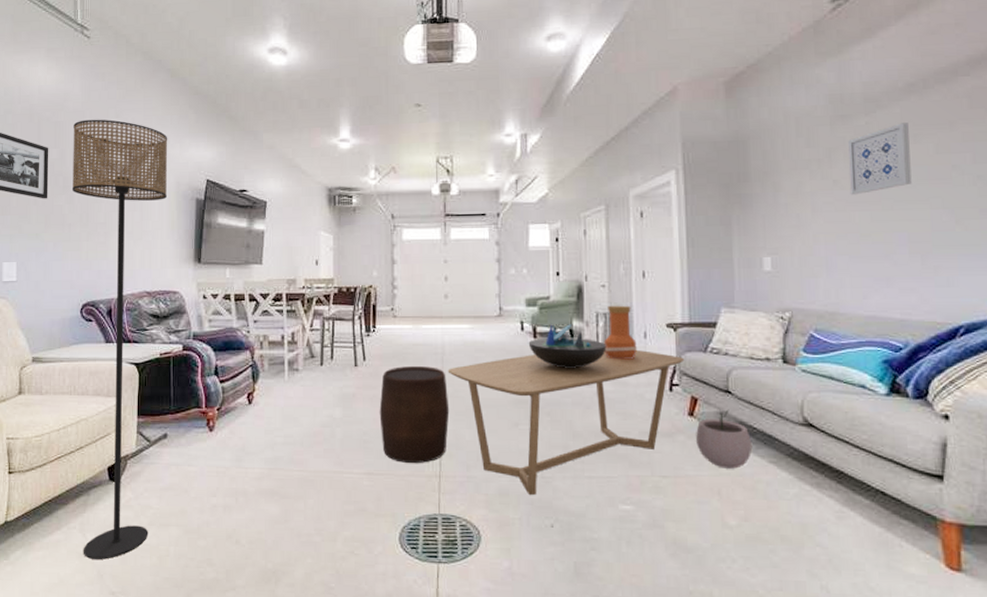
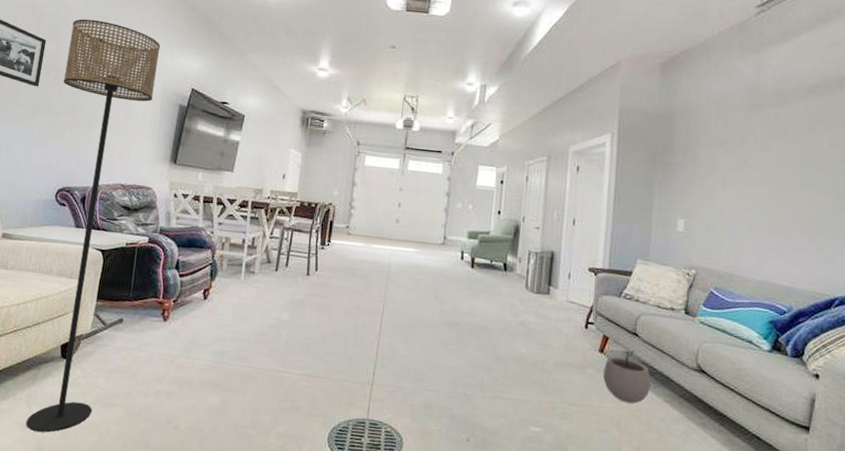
stool: present [379,366,450,463] -> none [323,280,389,371]
coffee table: present [448,350,685,496] -> none [391,282,601,410]
decorative bowl: present [528,324,607,368] -> none [466,257,535,299]
vase: present [604,305,637,360] -> none [532,246,561,297]
wall art: present [848,123,912,195] -> none [756,118,810,175]

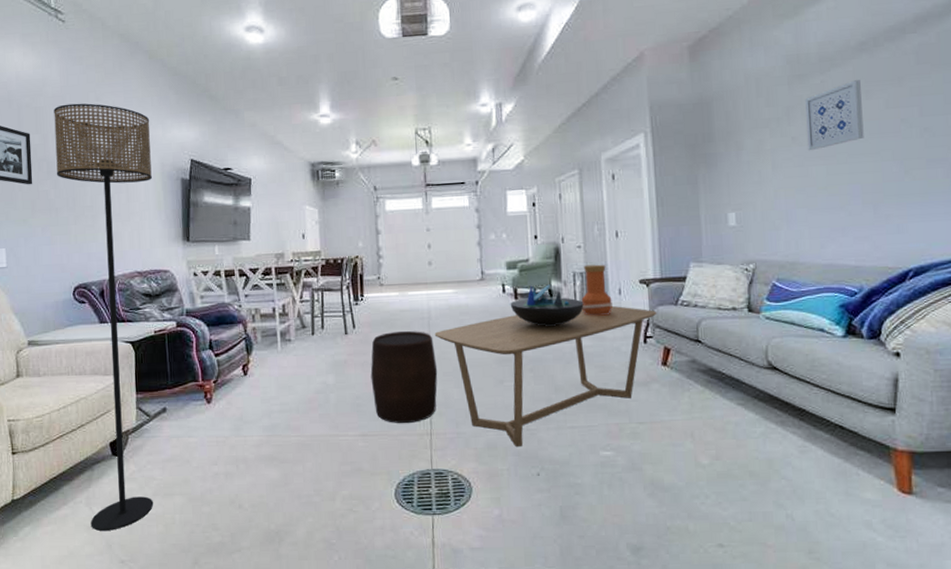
stool: none [323,280,389,371] -> present [370,331,438,423]
coffee table: none [391,282,601,410] -> present [434,306,657,448]
decorative bowl: none [466,257,535,299] -> present [510,284,584,326]
vase: none [532,246,561,297] -> present [581,264,613,316]
plant pot: present [603,347,651,404] -> none [669,356,721,413]
wall art: none [756,118,810,175] -> present [805,80,864,151]

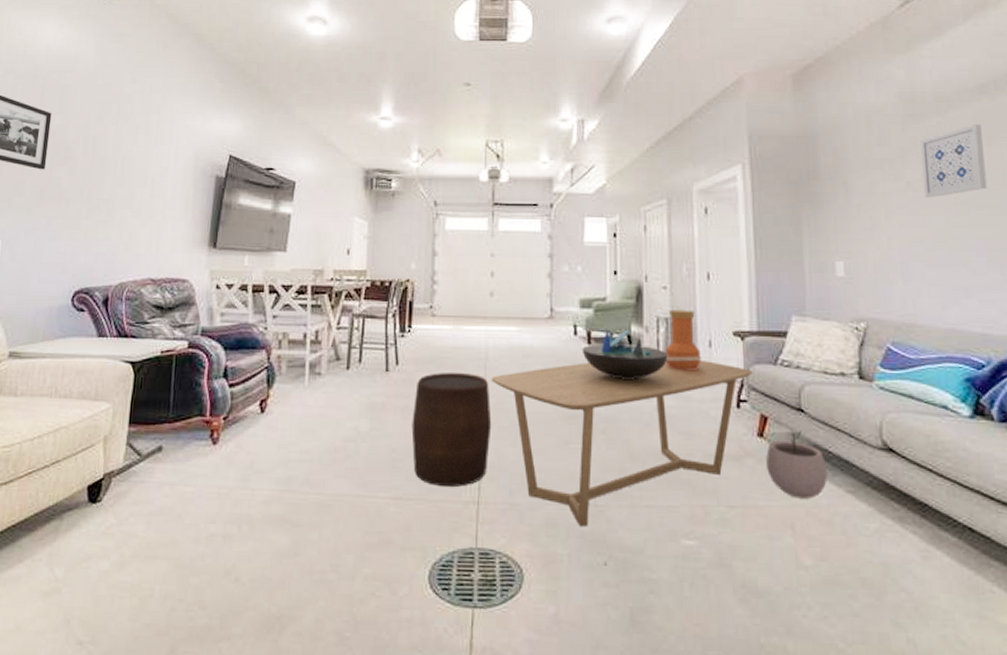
floor lamp: present [54,103,154,531] -> none [48,84,189,600]
plant pot: none [669,356,721,413] -> present [766,428,827,499]

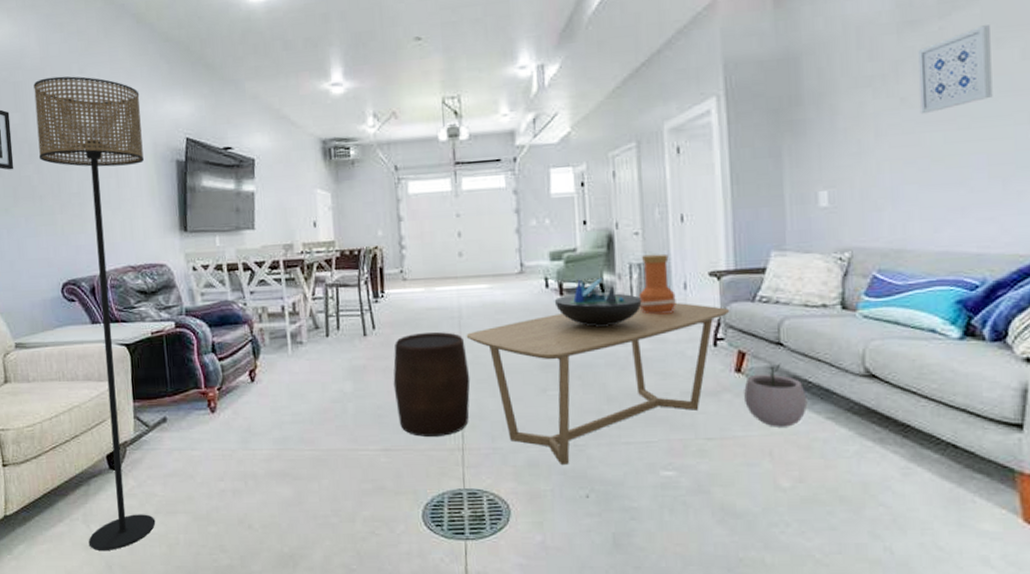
floor lamp: none [48,84,189,600] -> present [33,76,156,550]

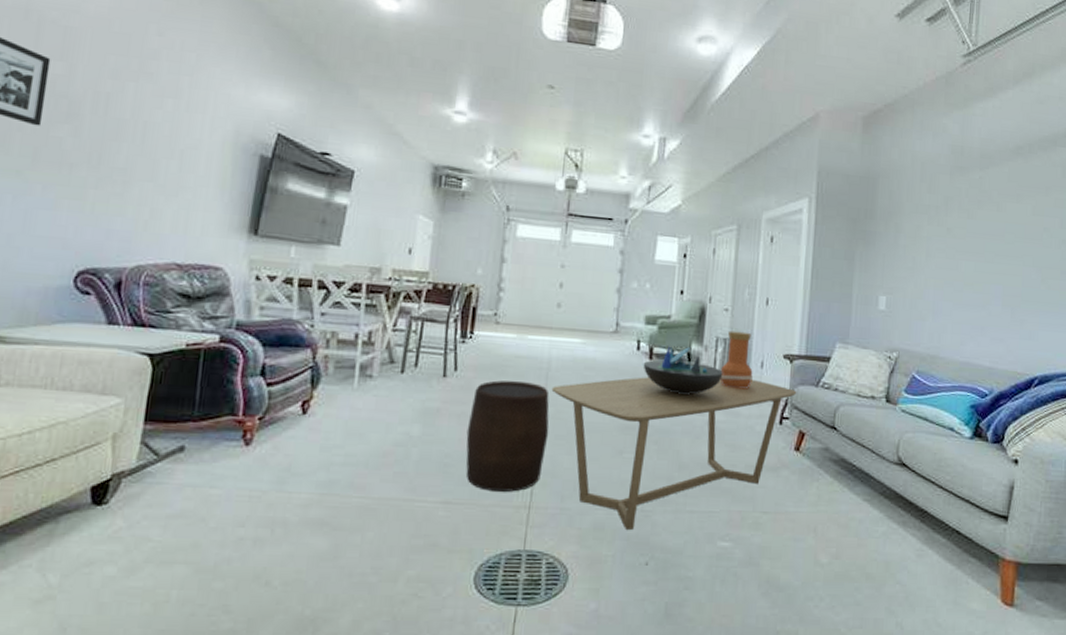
floor lamp: present [33,76,156,550] -> none [39,30,230,608]
plant pot: present [744,362,807,427] -> none [799,443,850,506]
wall art: present [918,25,993,115] -> none [960,182,1014,245]

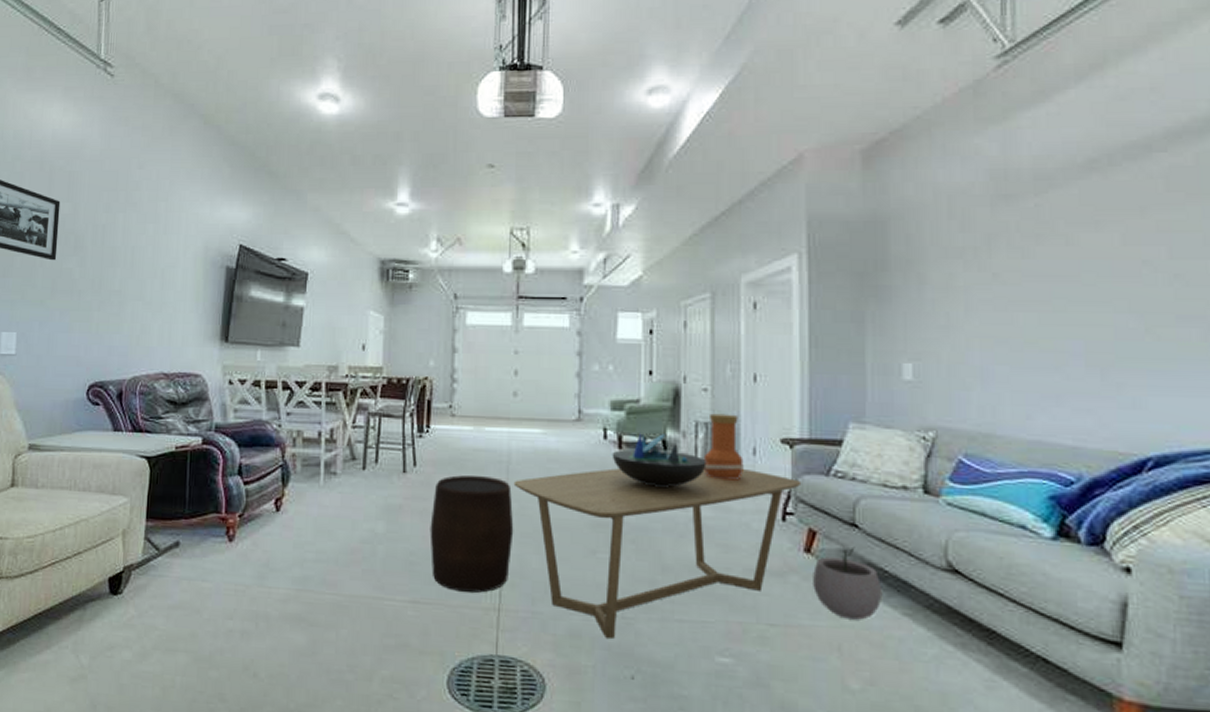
plant pot: none [799,443,850,506] -> present [813,544,881,620]

